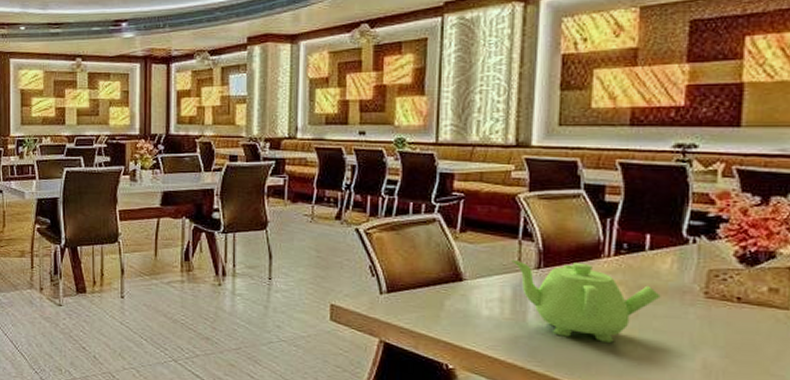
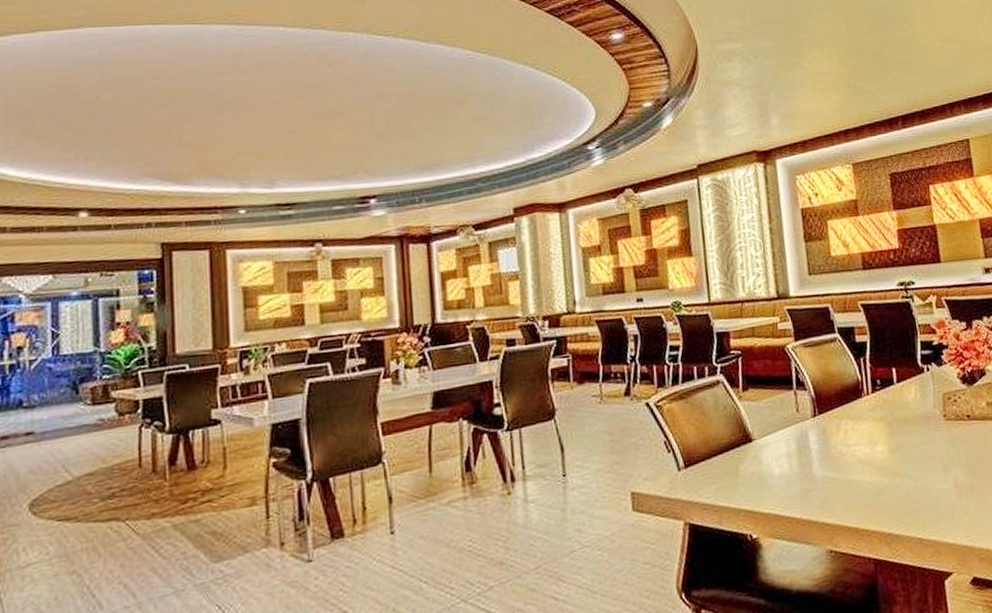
teapot: present [511,259,661,344] -> none [791,404,913,482]

